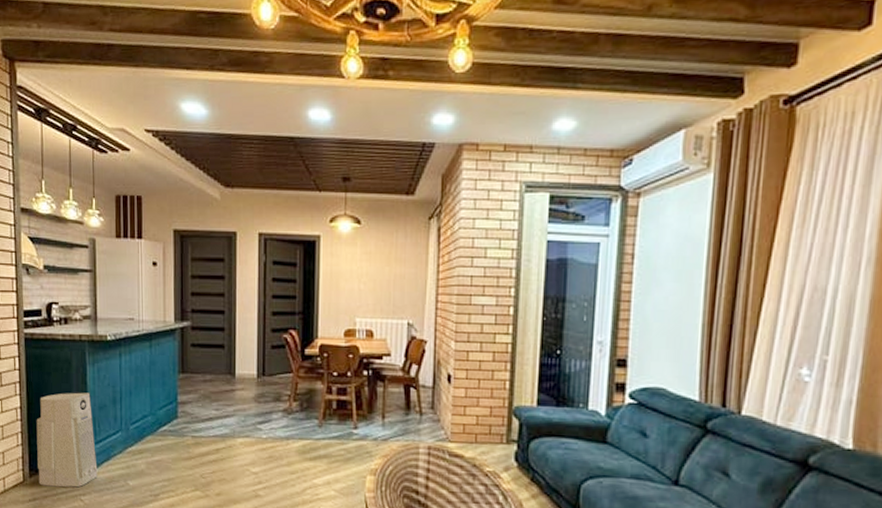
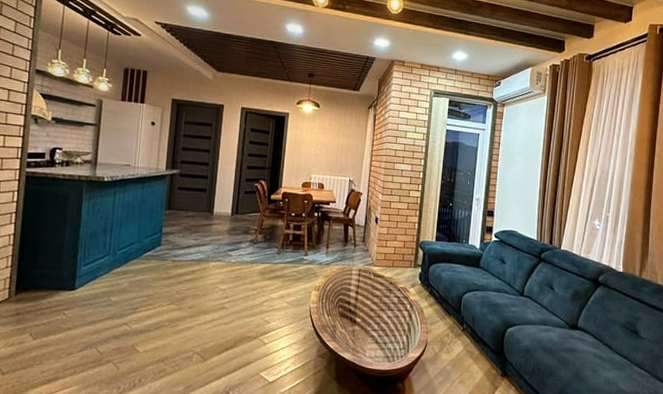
air purifier: present [36,392,98,488] -> none [24,222,84,303]

